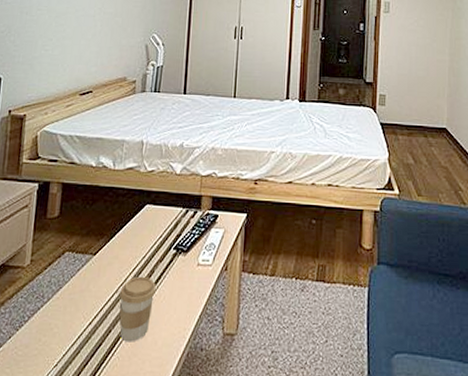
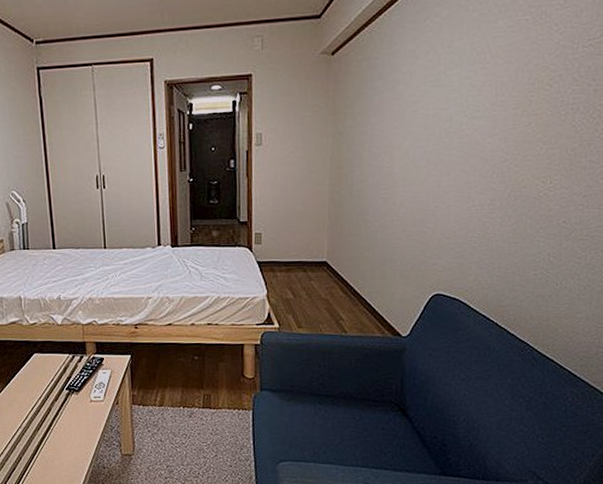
coffee cup: present [119,276,156,342] -> none [23,413,56,466]

